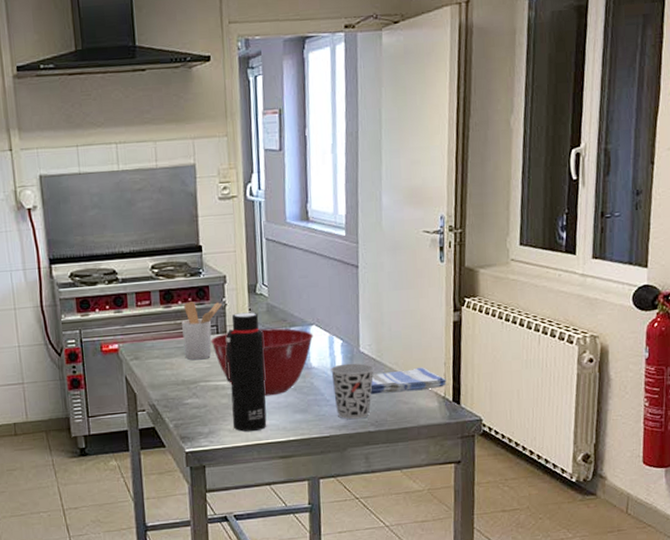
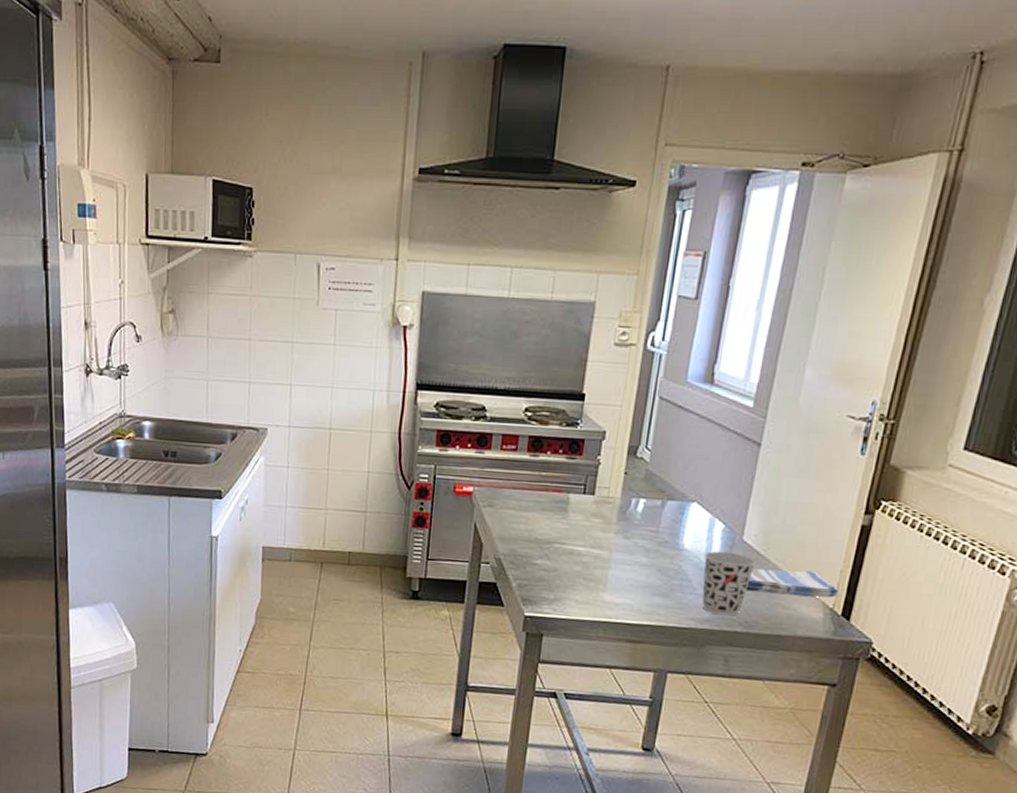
utensil holder: present [182,300,223,360] -> none [543,453,596,520]
mixing bowl: present [211,328,314,396] -> none [575,494,693,573]
water bottle: present [225,312,267,432] -> none [581,474,635,607]

